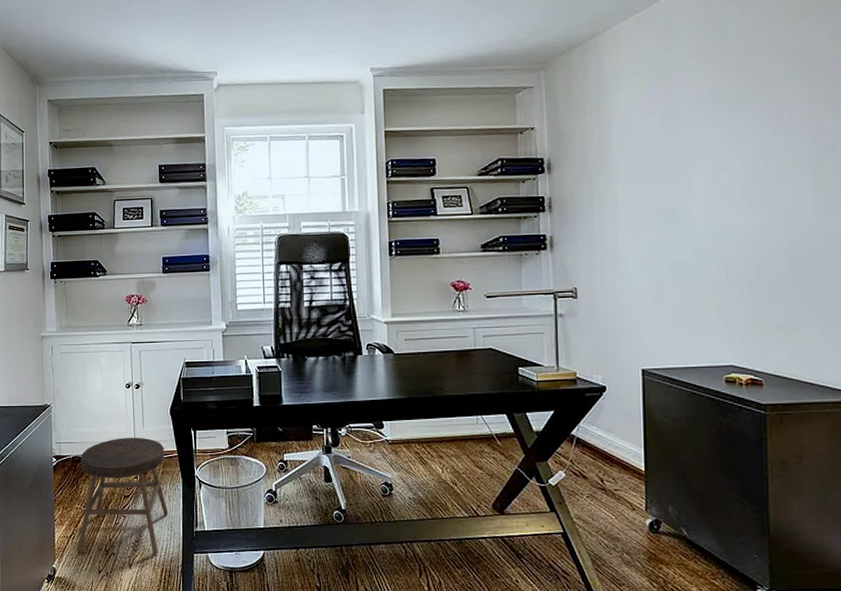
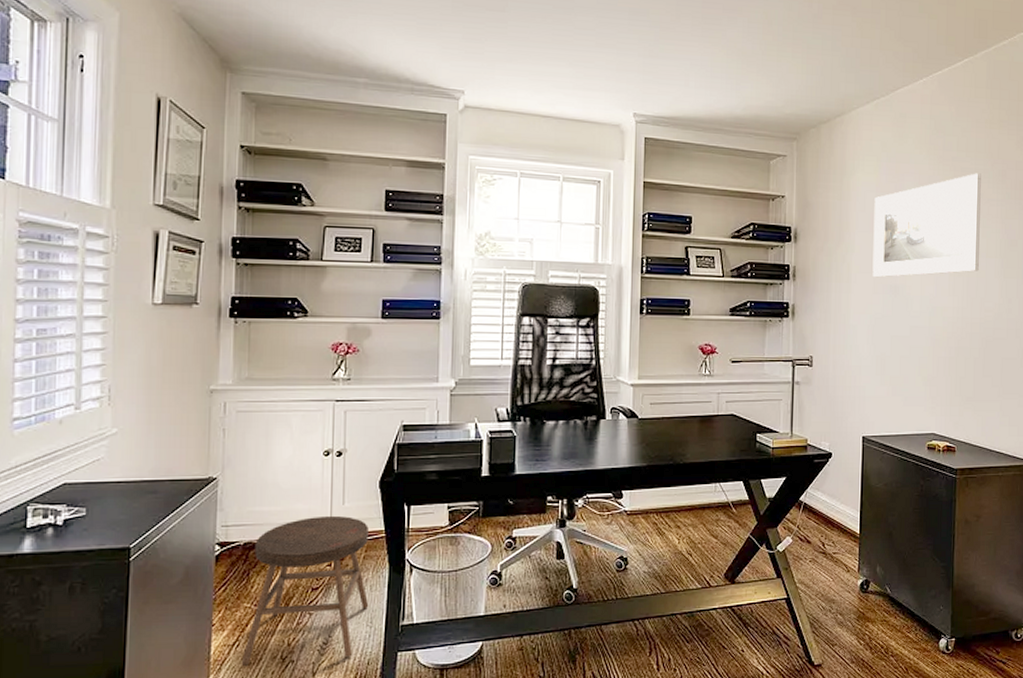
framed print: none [640,75,782,201] -> present [872,173,981,277]

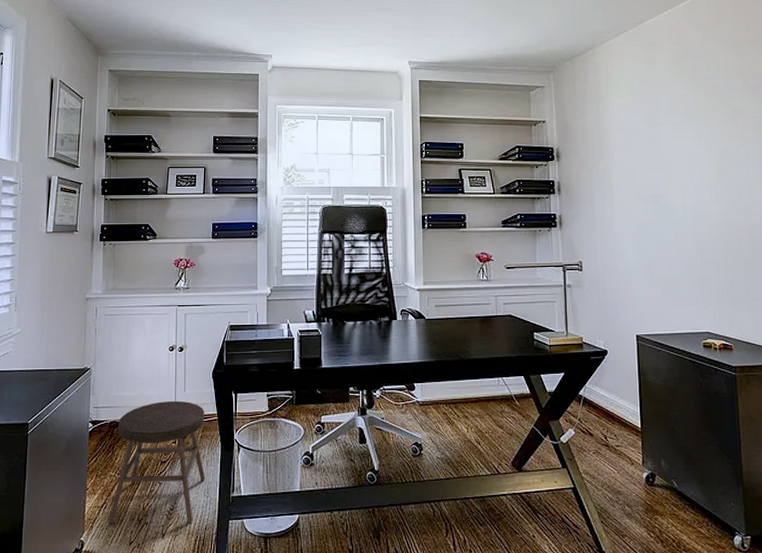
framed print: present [872,173,981,277] -> none [630,89,740,188]

